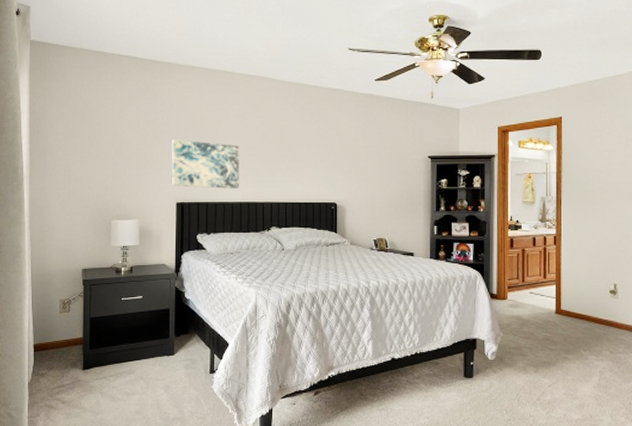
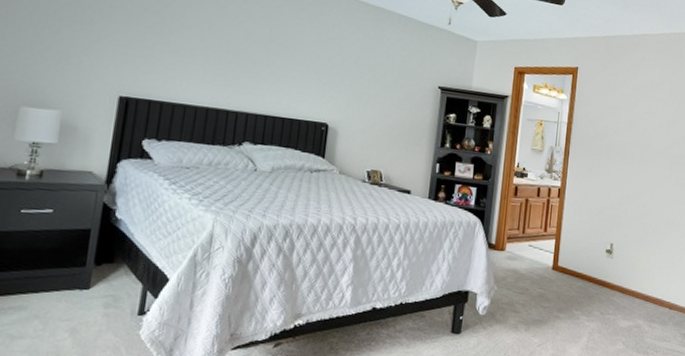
wall art: present [171,139,239,189] -> none [116,17,214,91]

